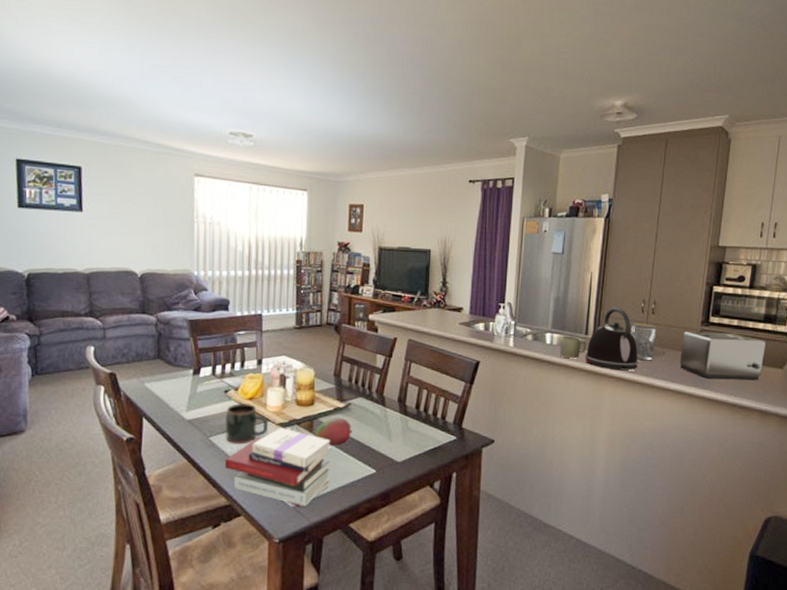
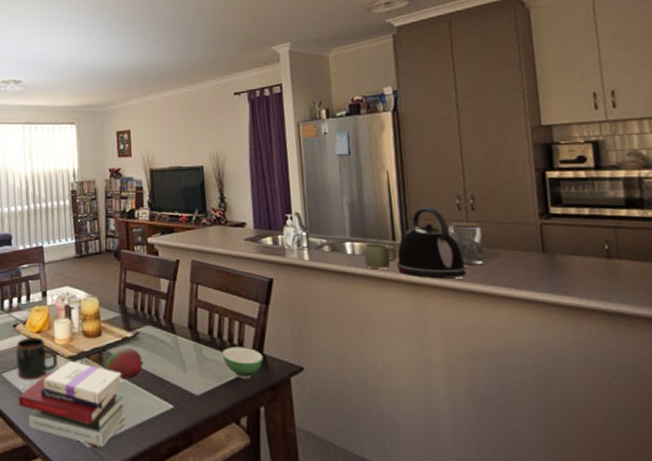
bowl: none [425,420,461,449] -> present [221,347,263,379]
toaster: present [679,331,765,381] -> none [517,225,640,282]

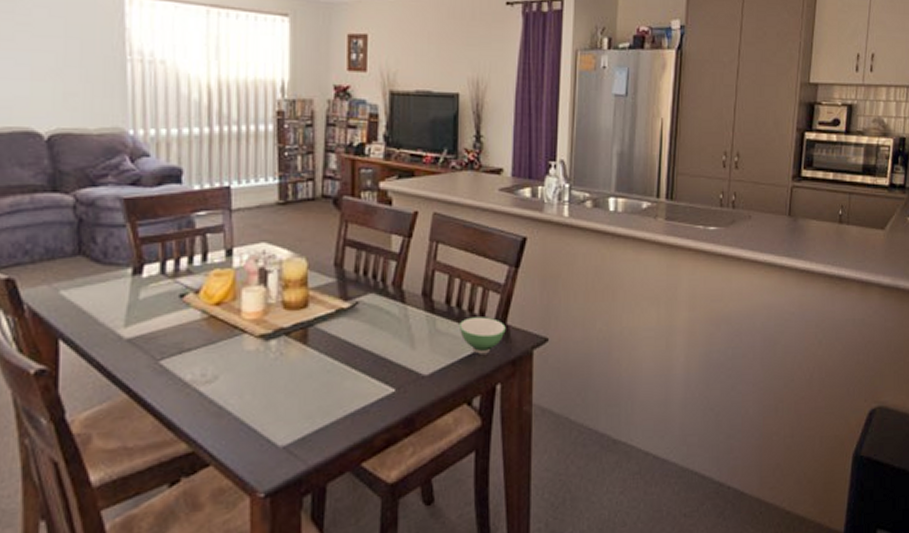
mug: present [16,337,58,379] -> none [182,311,245,367]
books: present [18,361,126,448] -> none [183,341,333,447]
fruit: present [104,349,144,379] -> none [310,323,362,361]
mug: present [363,243,397,269] -> none [626,200,659,229]
kettle: present [397,206,467,279] -> none [657,161,722,241]
jar: present [448,222,485,264] -> none [710,181,741,226]

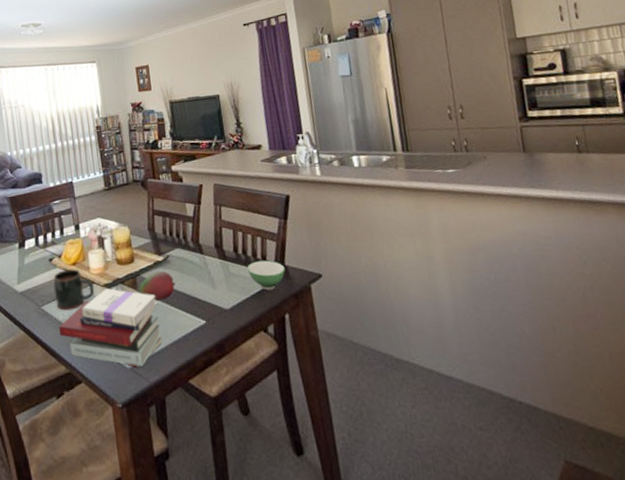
mug: none [182,311,245,367] -> present [53,269,95,310]
books: none [183,341,333,447] -> present [58,288,163,368]
fruit: none [310,323,362,361] -> present [139,271,176,301]

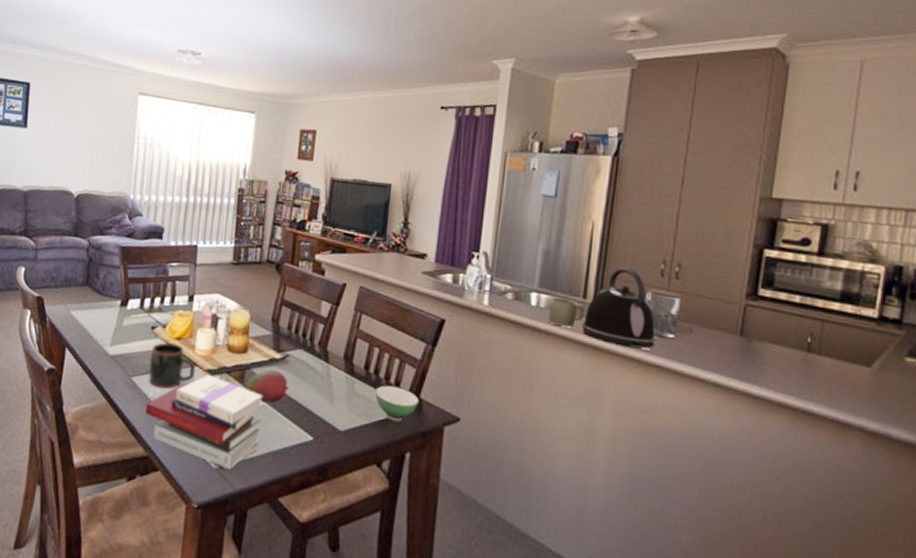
mug: none [369,154,399,179] -> present [548,297,585,328]
kettle: none [398,118,460,183] -> present [582,266,657,349]
jar: none [442,129,475,168] -> present [644,289,682,338]

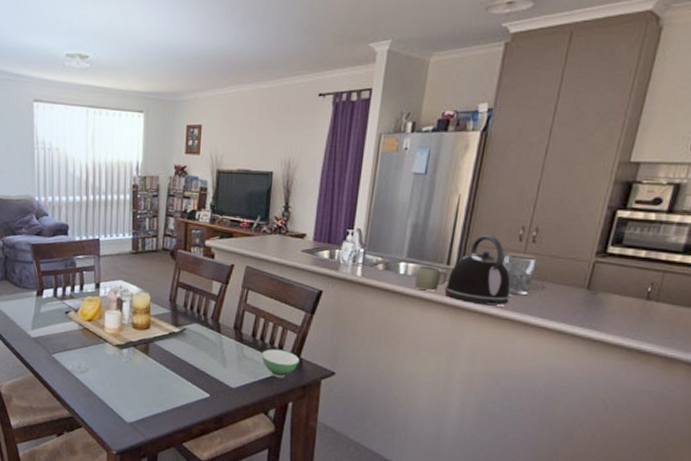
books: present [144,375,263,470] -> none [66,349,166,424]
mug: present [148,342,196,388] -> none [66,324,107,362]
fruit: present [245,370,289,403] -> none [150,342,187,369]

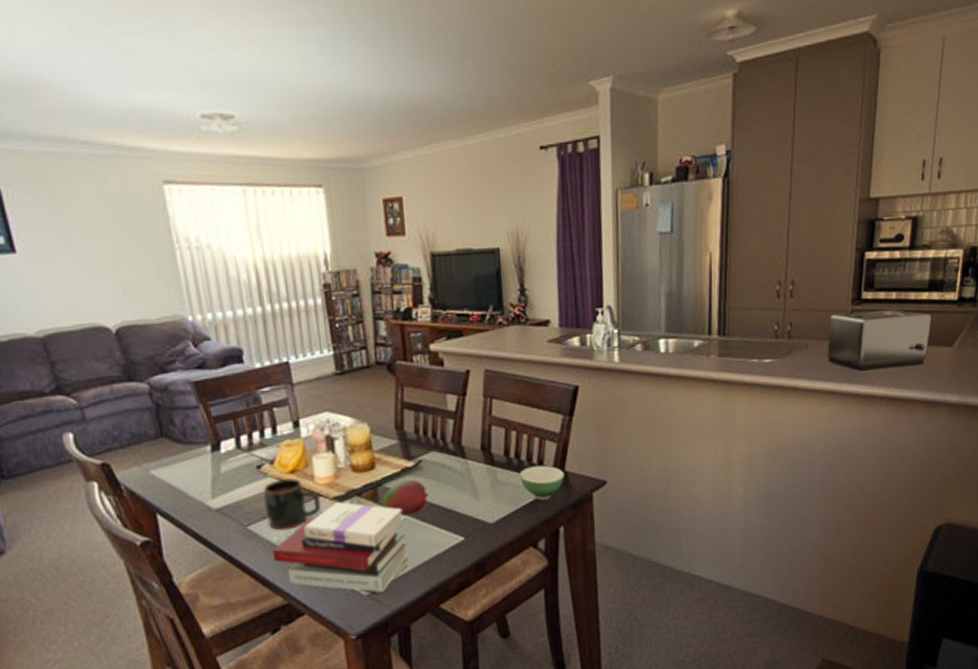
mug: none [66,324,107,362] -> present [262,478,321,530]
books: none [66,349,166,424] -> present [272,502,409,595]
fruit: none [150,342,187,369] -> present [381,480,429,516]
mug: present [415,265,448,291] -> none [677,338,711,368]
kettle: present [444,234,511,306] -> none [710,294,778,375]
jar: present [502,253,537,295] -> none [764,311,797,358]
toaster: none [562,263,682,322] -> present [827,310,931,371]

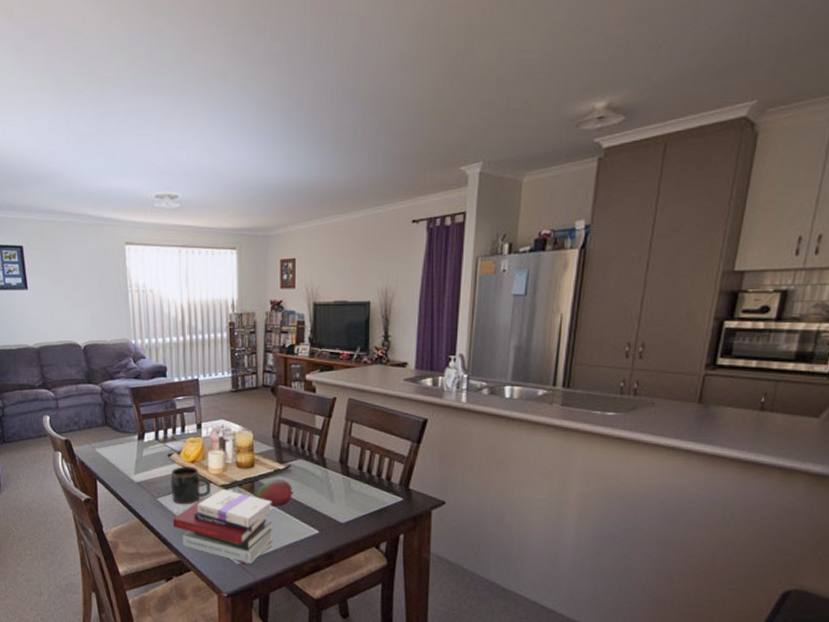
bowl: present [518,465,565,501] -> none [369,481,408,510]
toaster: present [827,310,931,371] -> none [674,377,796,433]

